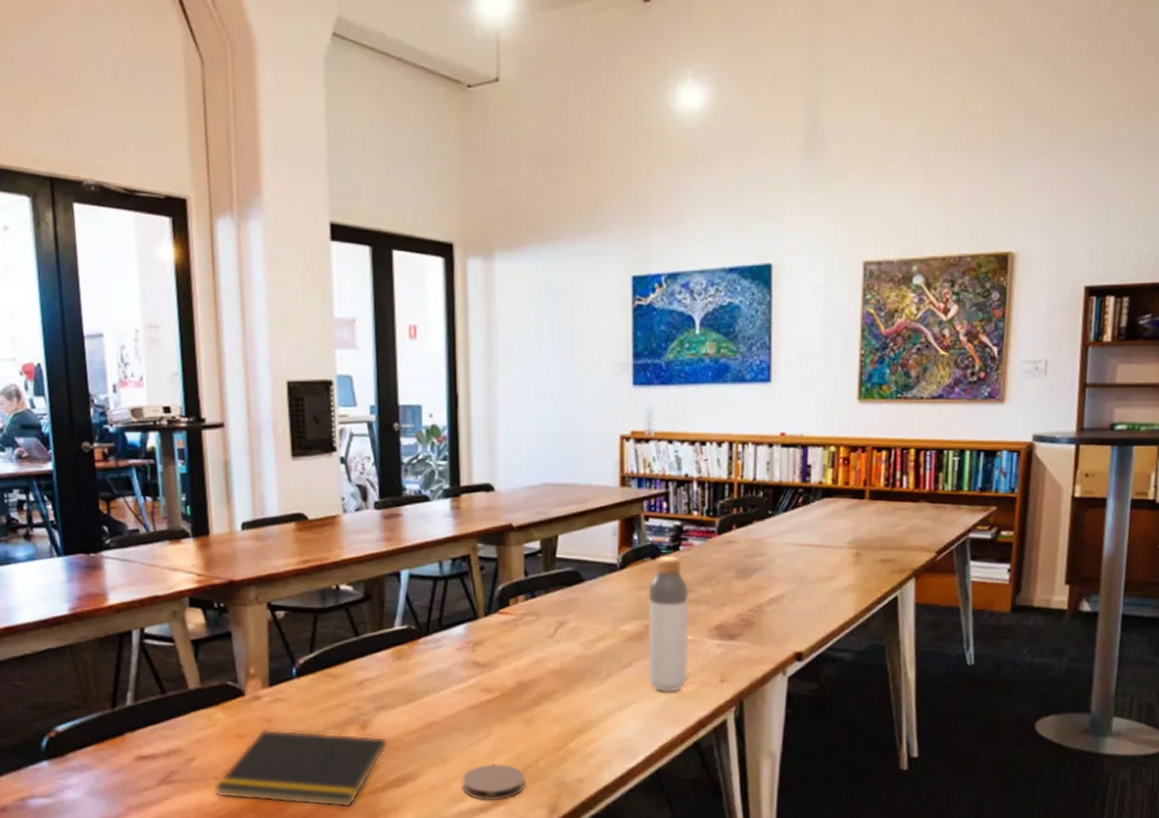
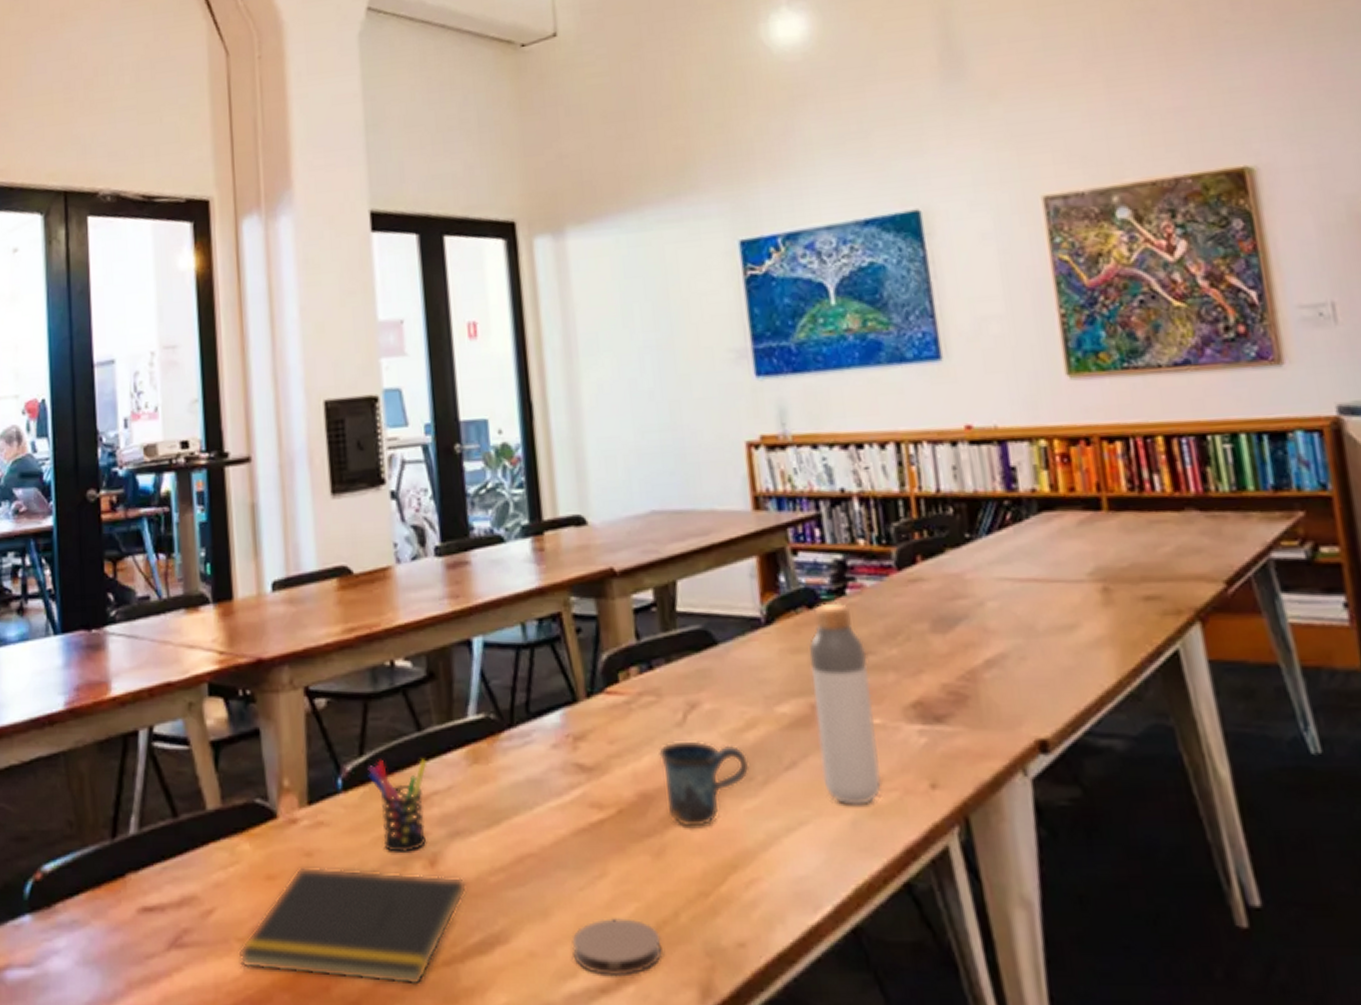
pen holder: none [316,656,362,720] -> present [367,759,428,852]
mug: none [534,648,598,705] -> present [658,741,750,827]

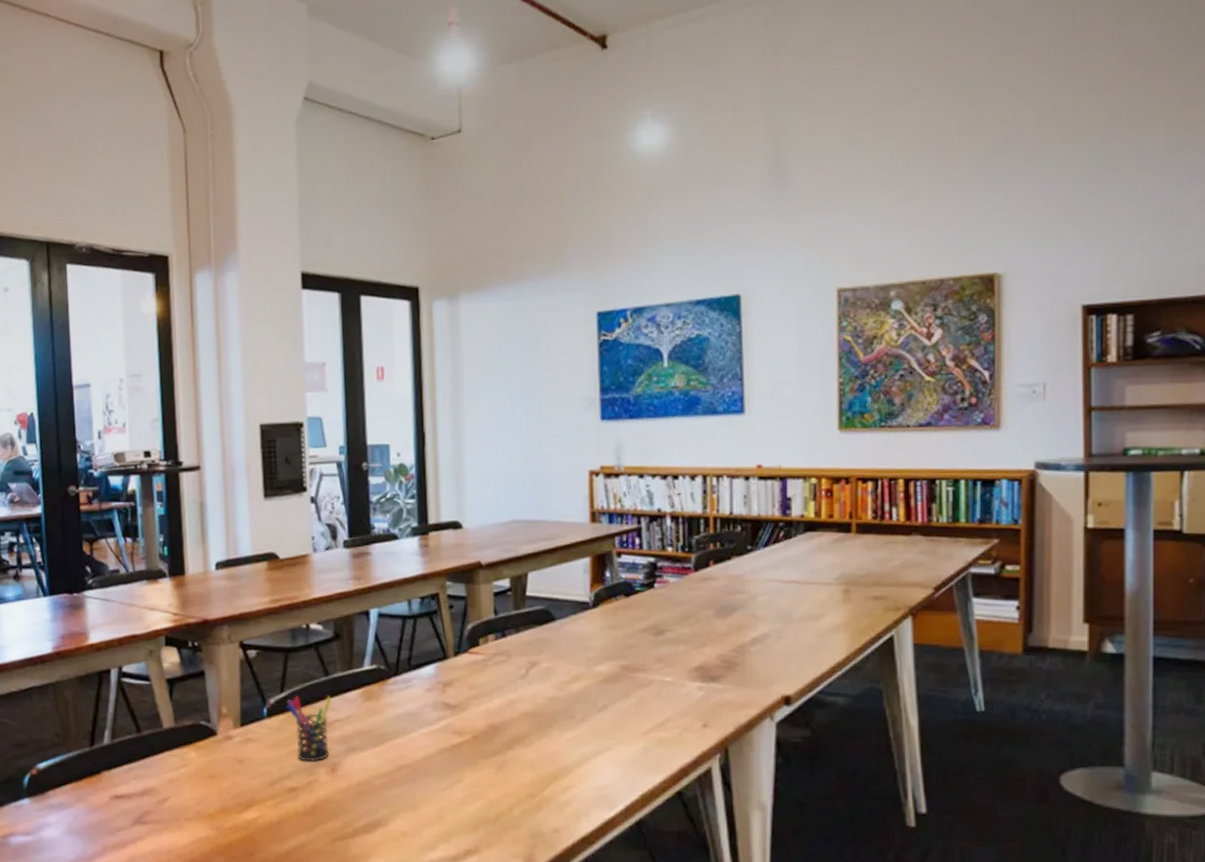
notepad: present [238,866,467,986] -> none [186,770,358,854]
coaster: present [572,918,662,977] -> none [433,811,499,850]
mug: present [658,741,750,827] -> none [506,689,572,750]
bottle: present [808,602,882,805] -> none [623,593,667,737]

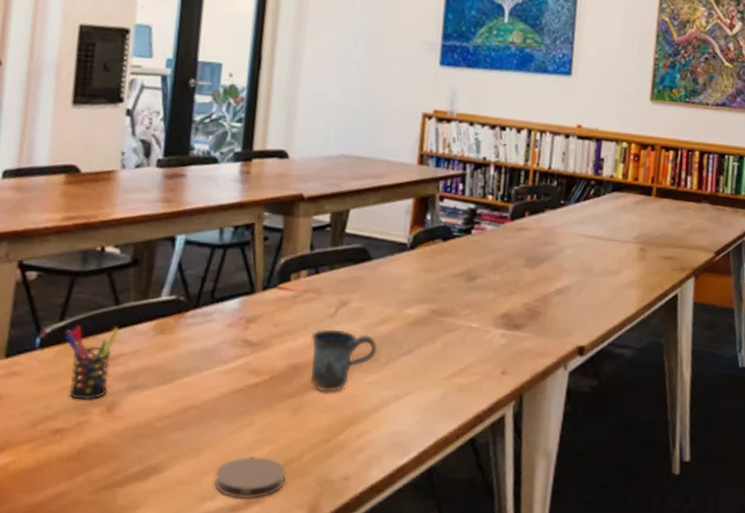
coaster: none [433,811,499,850] -> present [214,456,286,500]
mug: none [506,689,572,750] -> present [310,328,378,392]

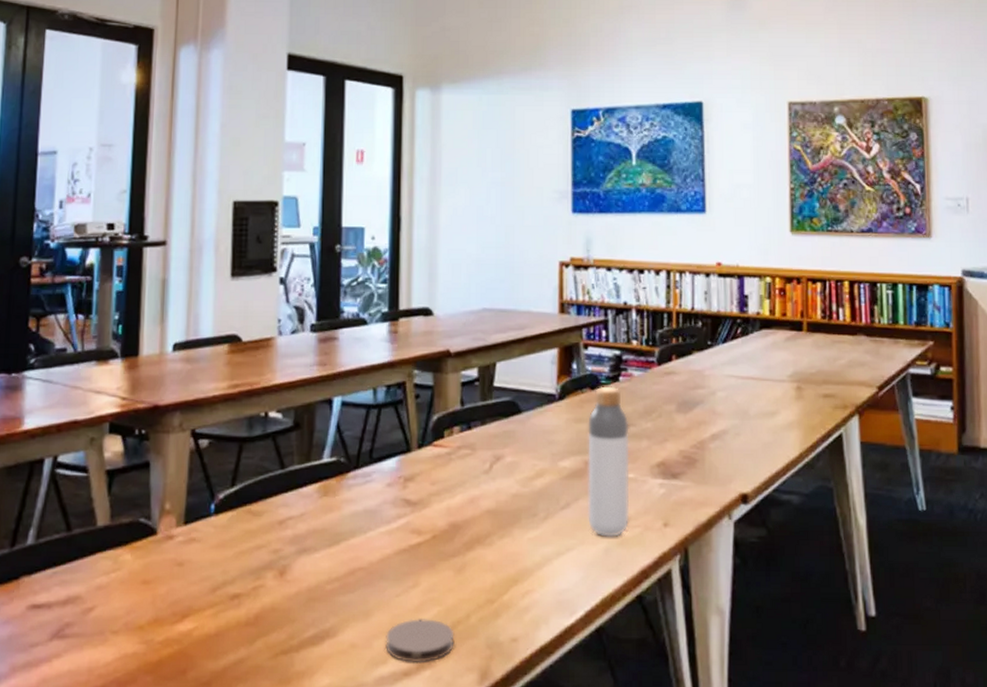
pen holder: present [65,326,120,400] -> none [237,491,286,564]
mug: present [310,328,378,392] -> none [469,485,535,550]
bottle: none [429,238,478,383] -> present [588,386,630,537]

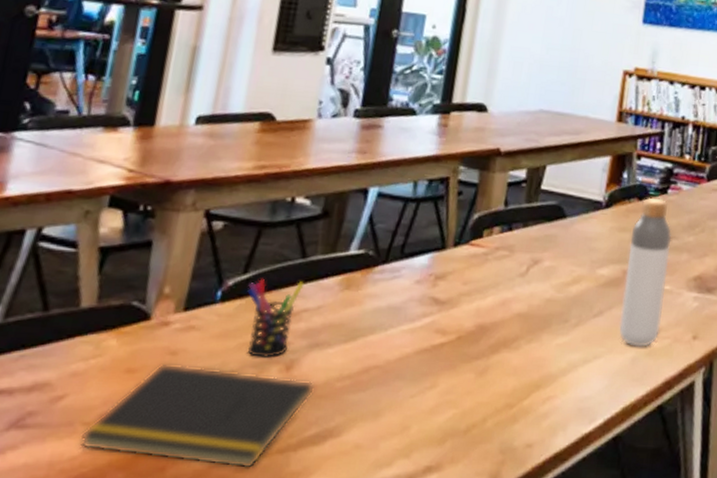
notepad: none [111,574,307,670] -> present [80,363,315,470]
pen holder: none [237,491,286,564] -> present [247,279,305,357]
coaster: present [386,619,455,664] -> none [392,421,468,467]

